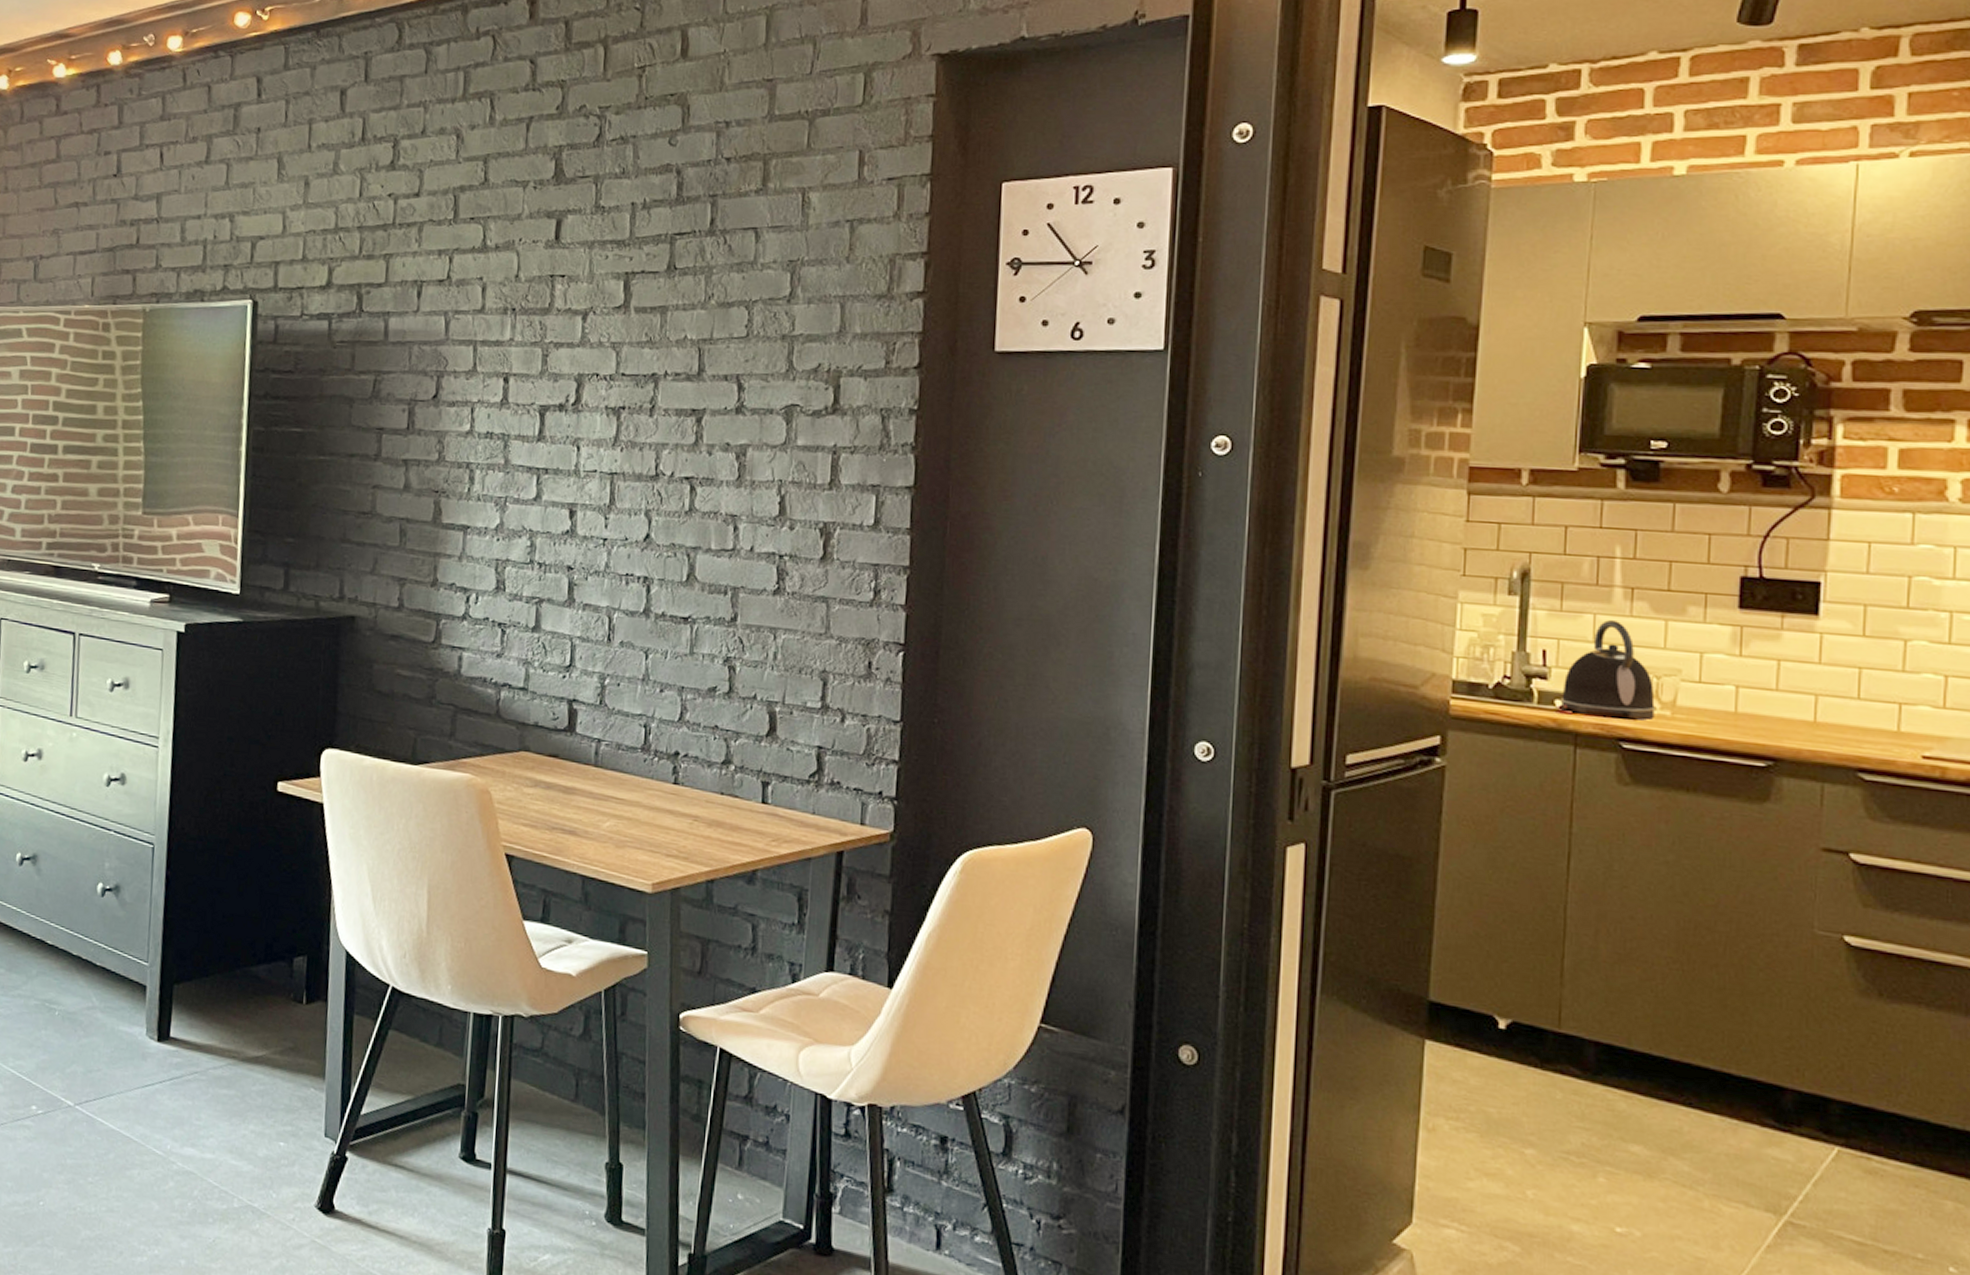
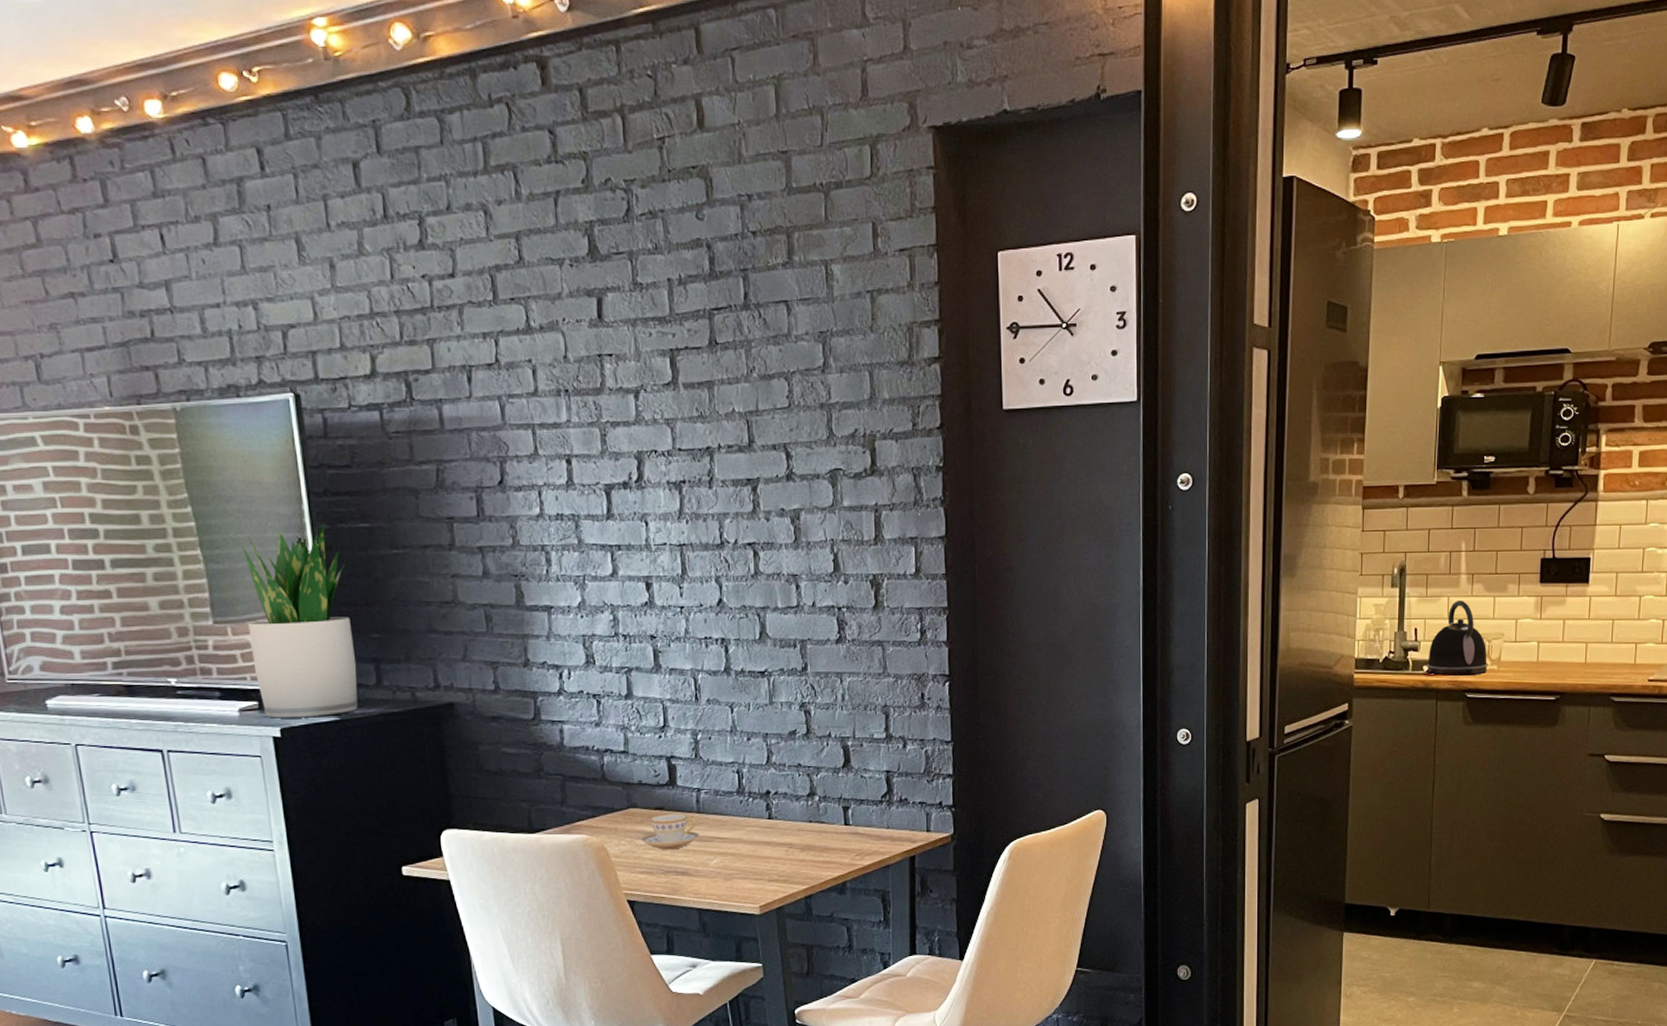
planter: none [171,426,272,617] -> present [241,524,359,719]
teacup: none [528,762,594,804] -> present [640,813,700,850]

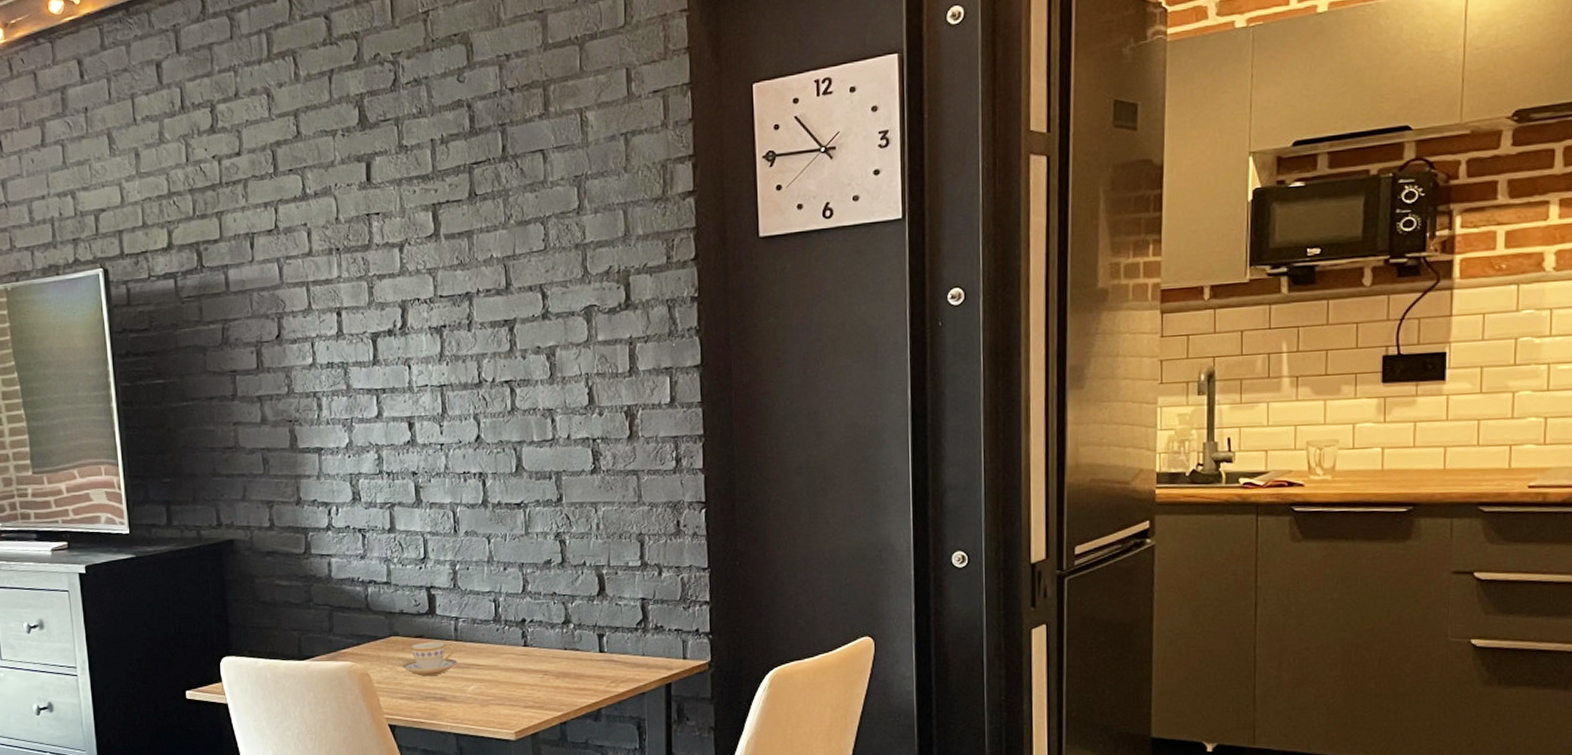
planter: present [241,524,359,719] -> none [57,382,151,557]
kettle: present [1426,601,1488,676] -> none [1243,406,1320,488]

